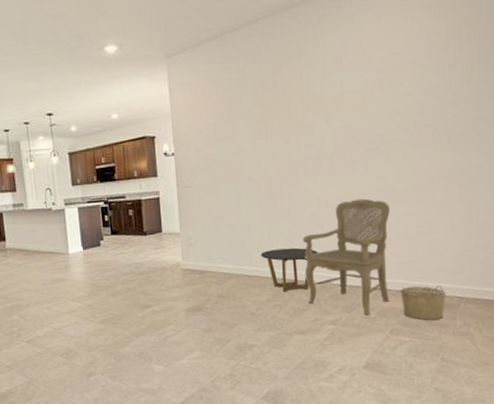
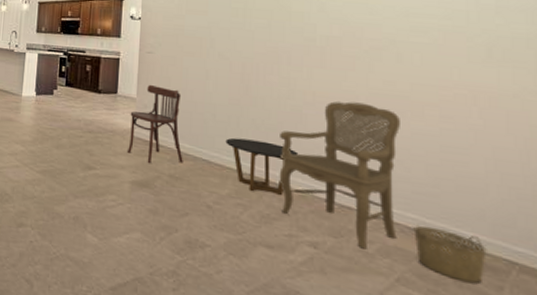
dining chair: none [176,217,228,290] -> present [127,84,183,164]

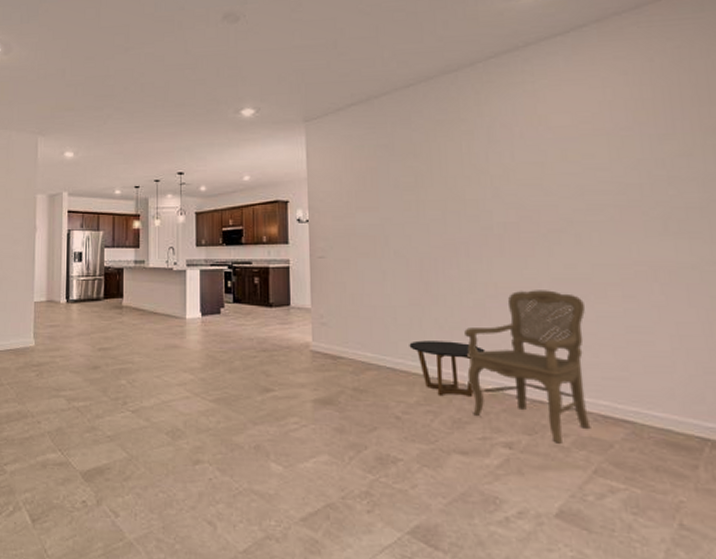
dining chair: present [127,84,183,164] -> none [306,292,367,379]
basket: present [413,224,487,284] -> none [606,411,680,466]

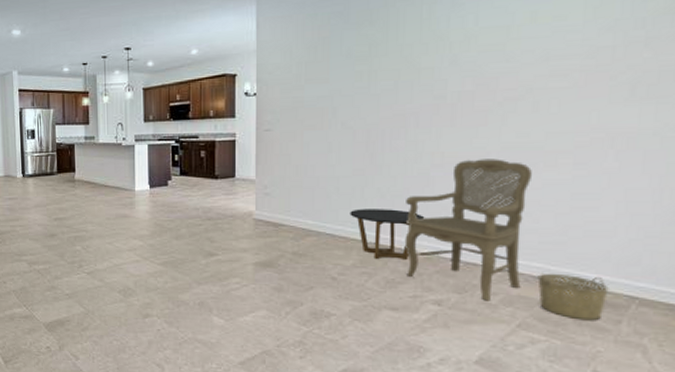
basket: none [606,411,680,466] -> present [537,272,609,321]

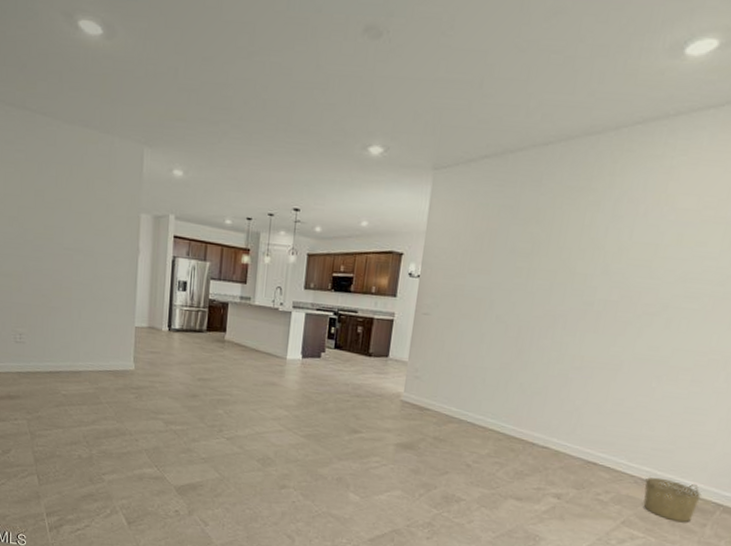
side table: present [350,209,425,261] -> none [491,401,558,455]
armchair: present [404,159,532,301] -> none [534,366,656,498]

